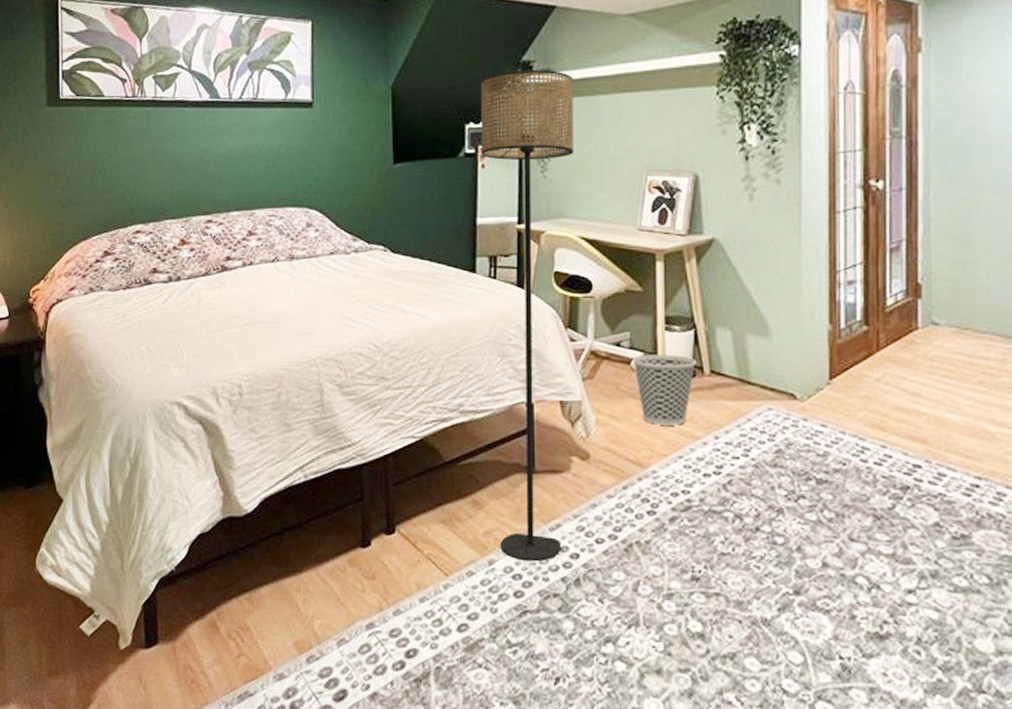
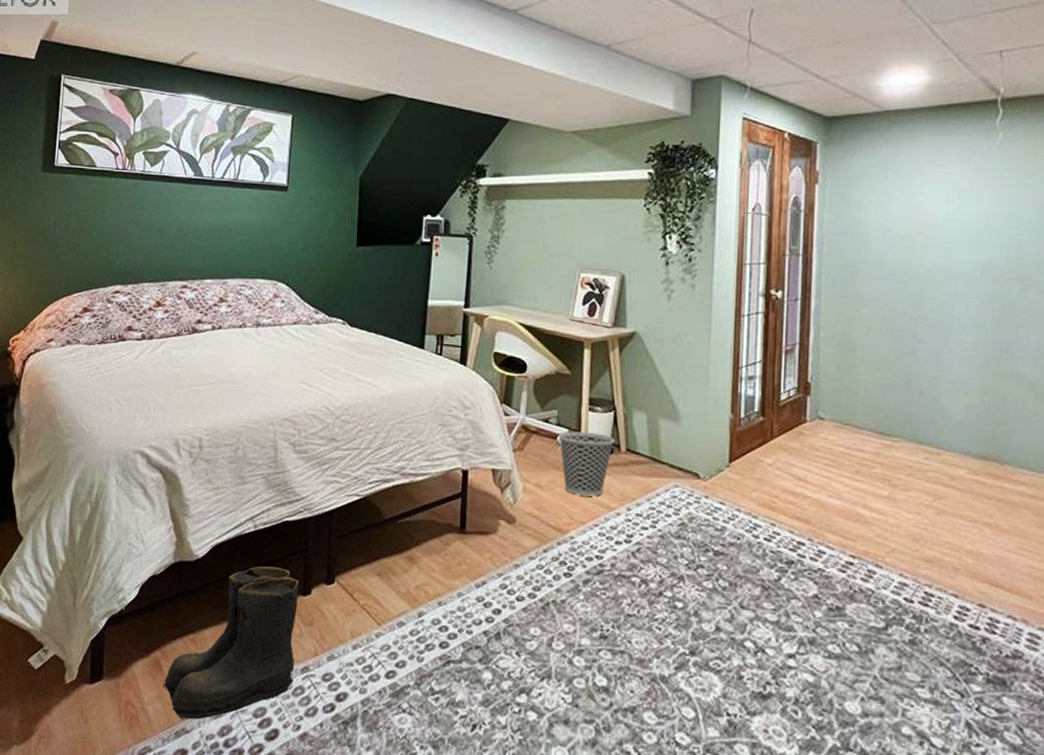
boots: none [221,518,359,682] -> present [163,566,299,720]
floor lamp: present [480,69,573,562] -> none [430,171,521,616]

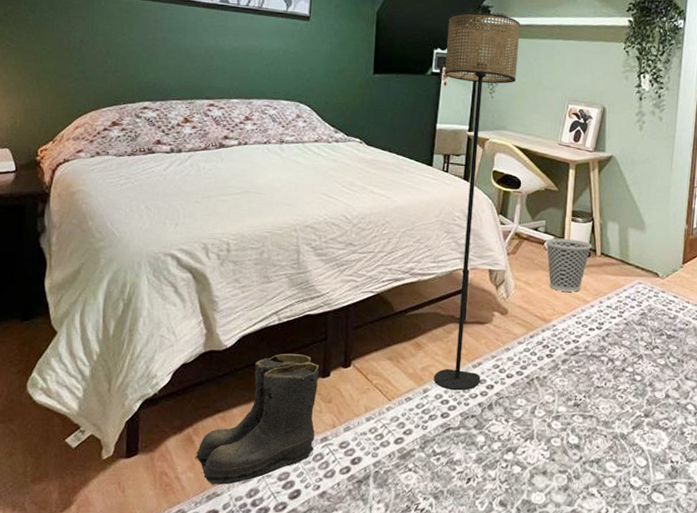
floor lamp: none [430,171,521,616] -> present [433,11,520,391]

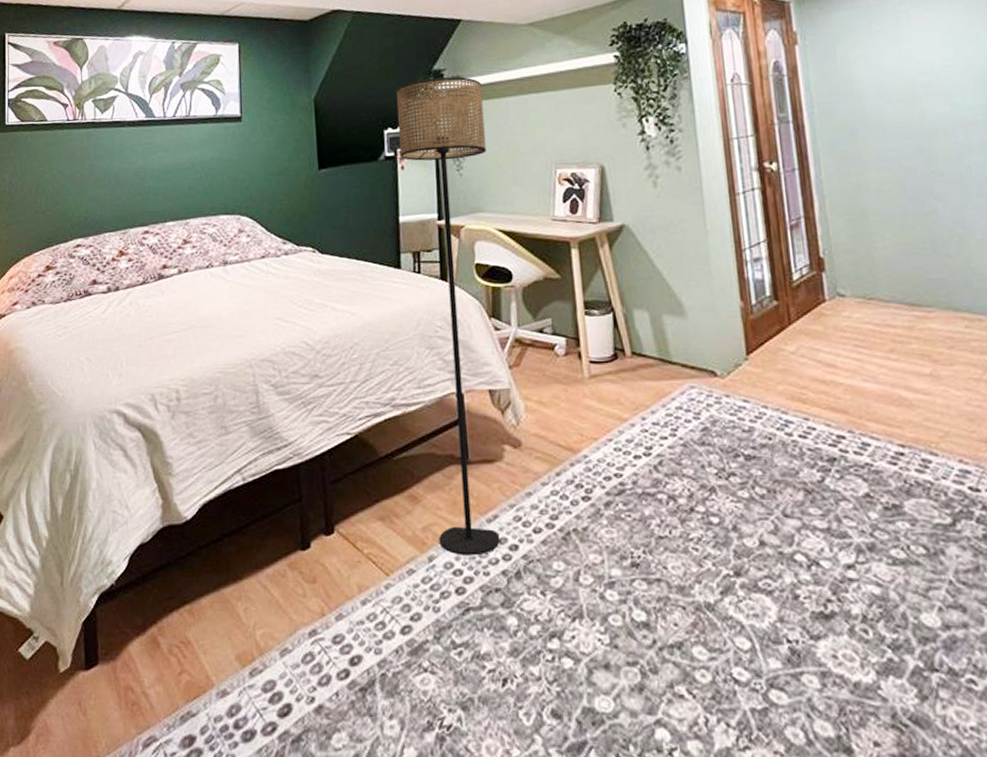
boots: present [195,353,319,485] -> none [162,522,302,701]
wastebasket: present [545,238,592,292] -> none [555,338,618,409]

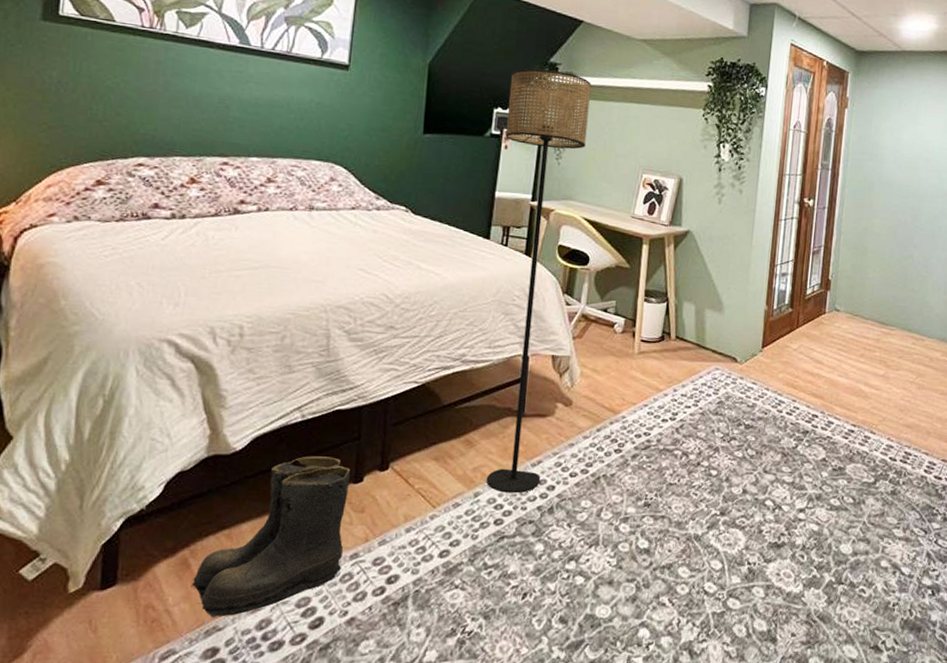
boots: none [162,522,302,701] -> present [191,456,350,617]

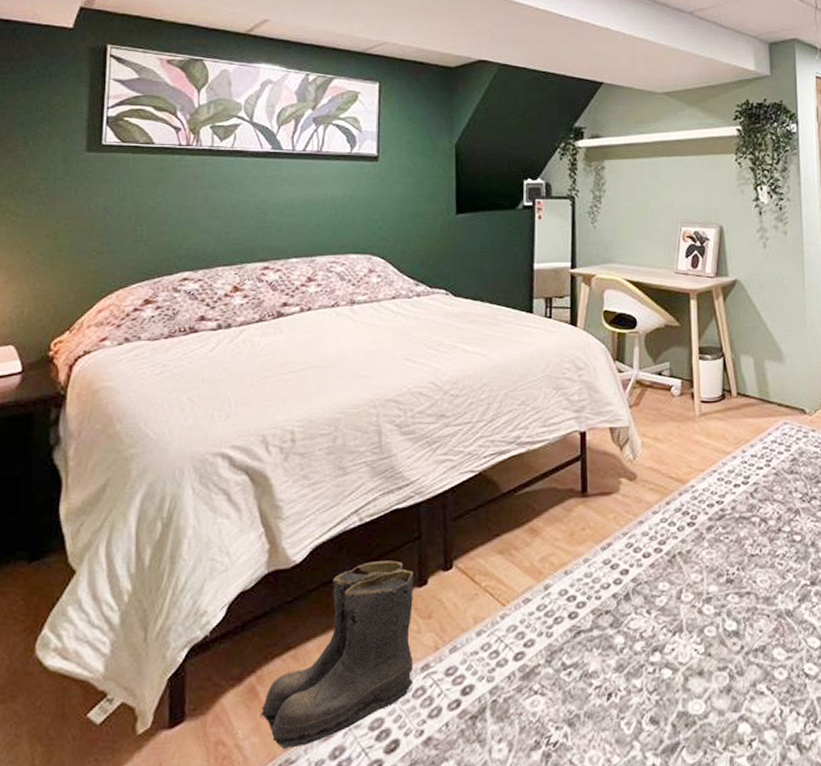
floor lamp: present [486,68,591,493] -> none [537,134,619,582]

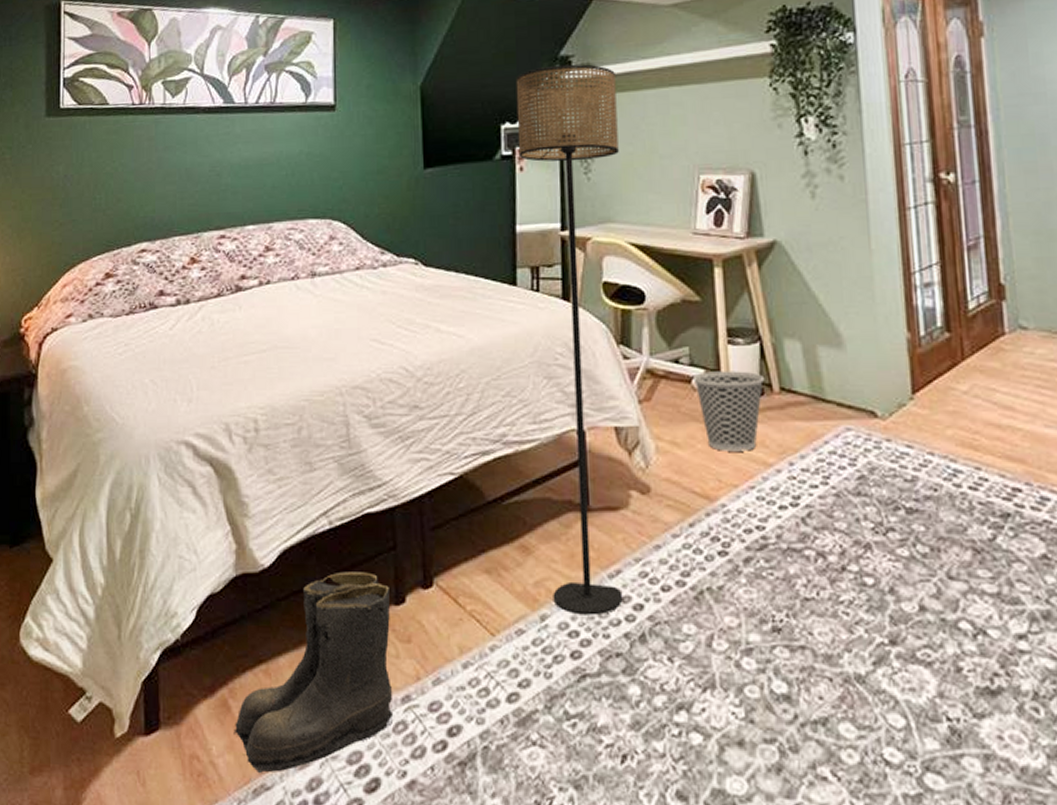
floor lamp: none [537,134,619,582] -> present [515,64,623,616]
wastebasket: none [671,380,726,444] -> present [692,371,765,451]

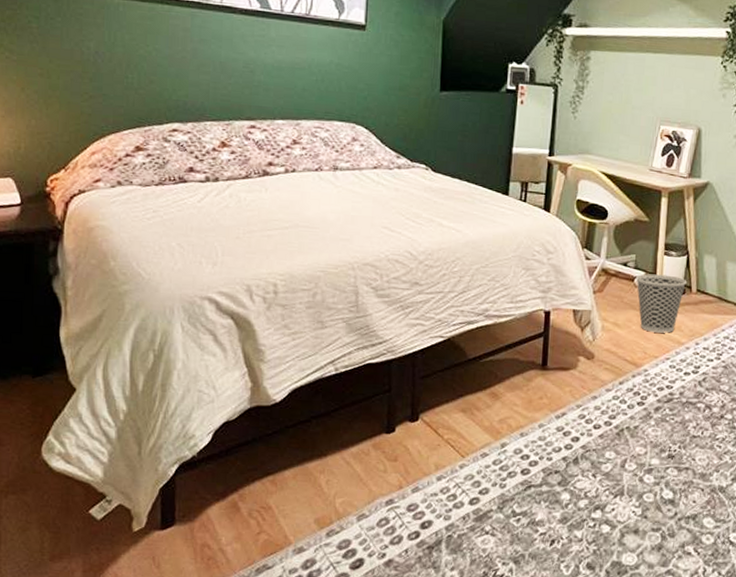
boots: present [233,571,394,773] -> none [241,407,382,557]
floor lamp: present [515,64,623,616] -> none [512,20,606,444]

